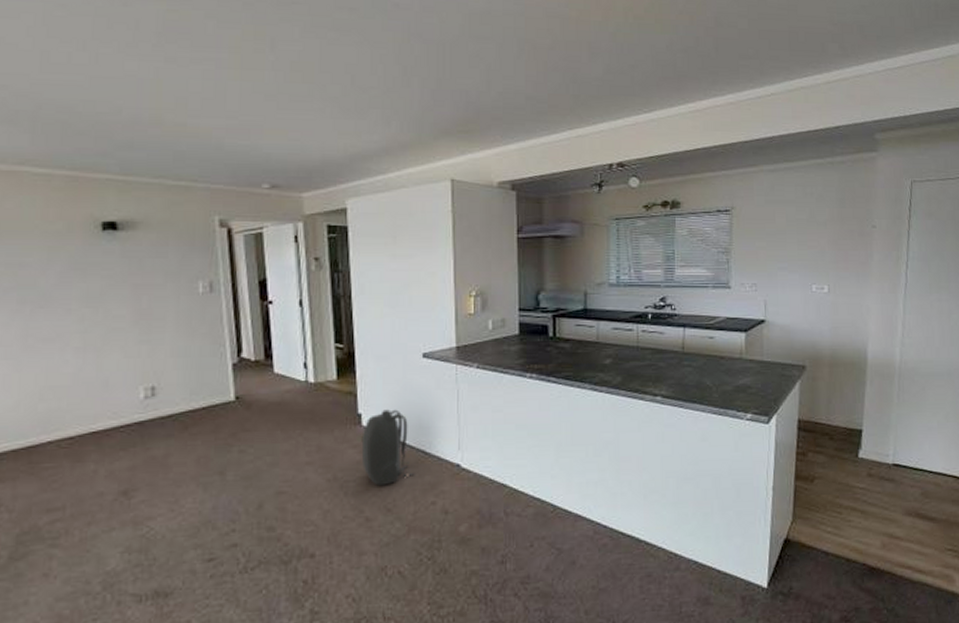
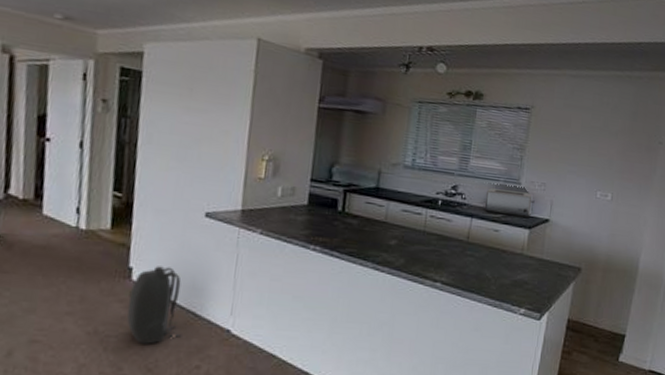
toaster: none [696,295,747,322] -> present [485,188,535,219]

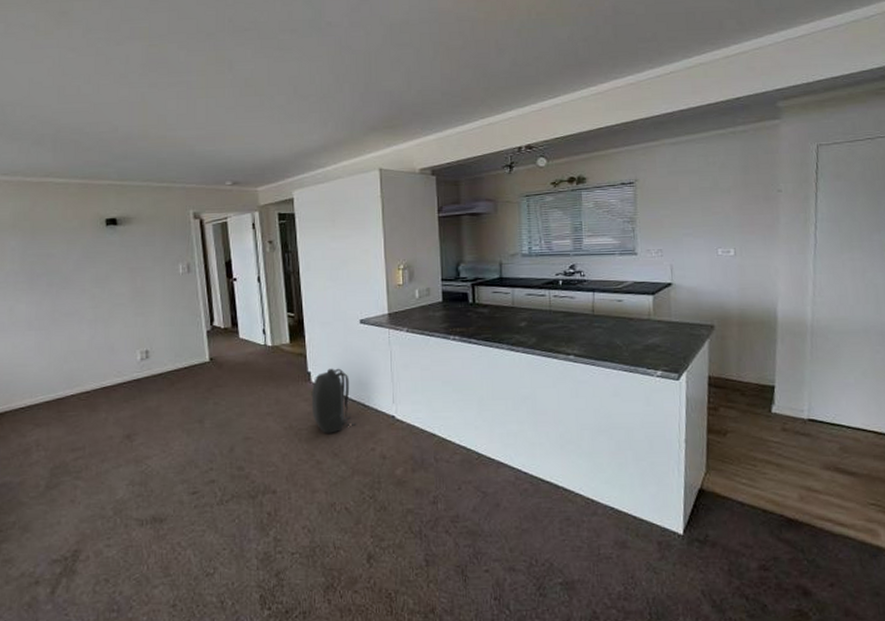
toaster: present [485,188,535,219] -> none [604,261,654,286]

